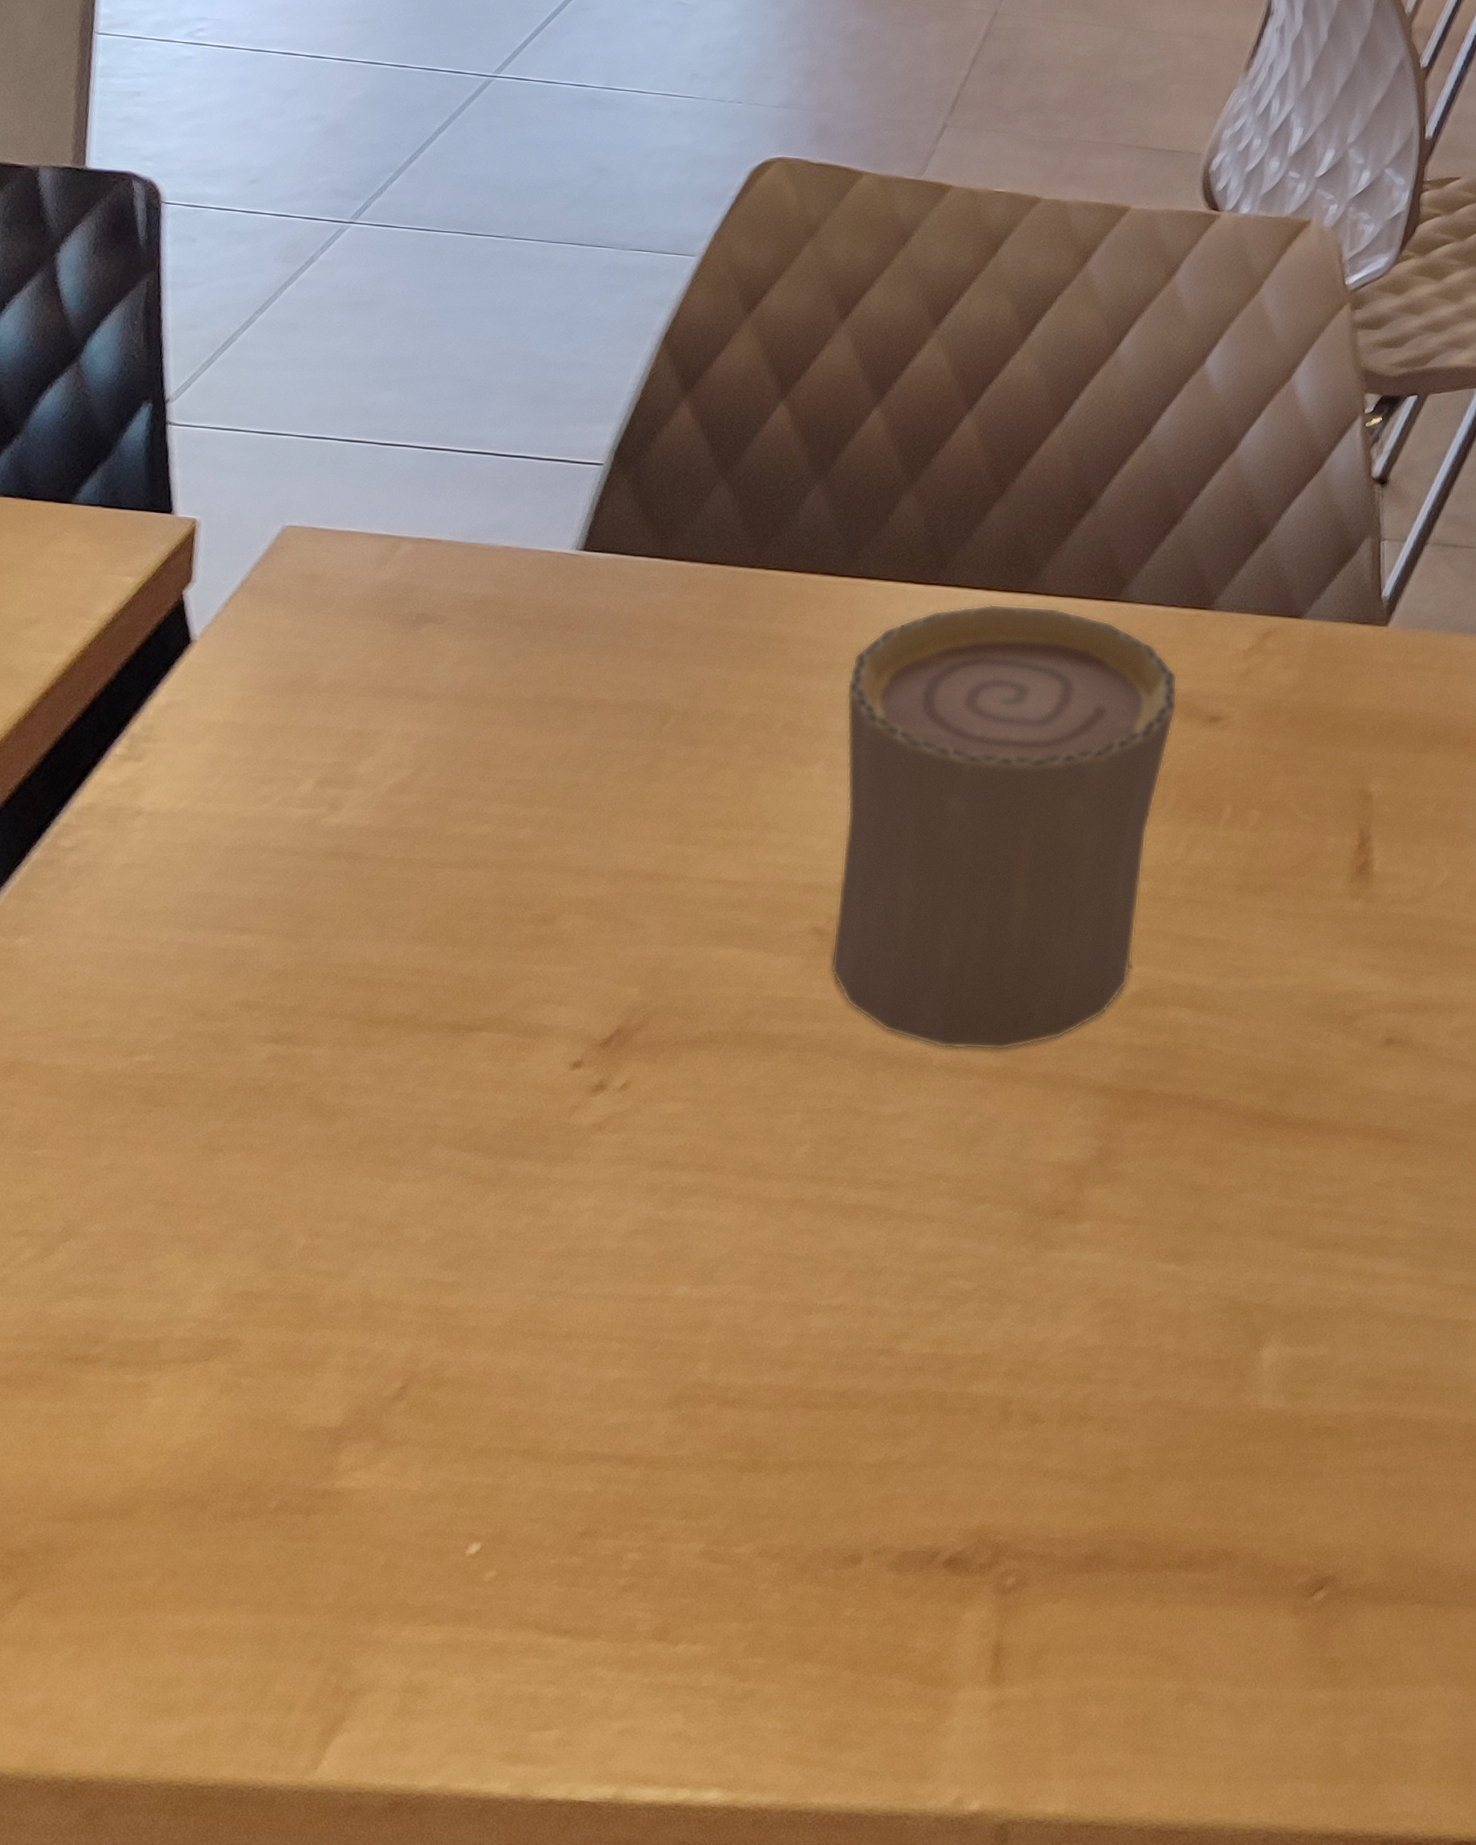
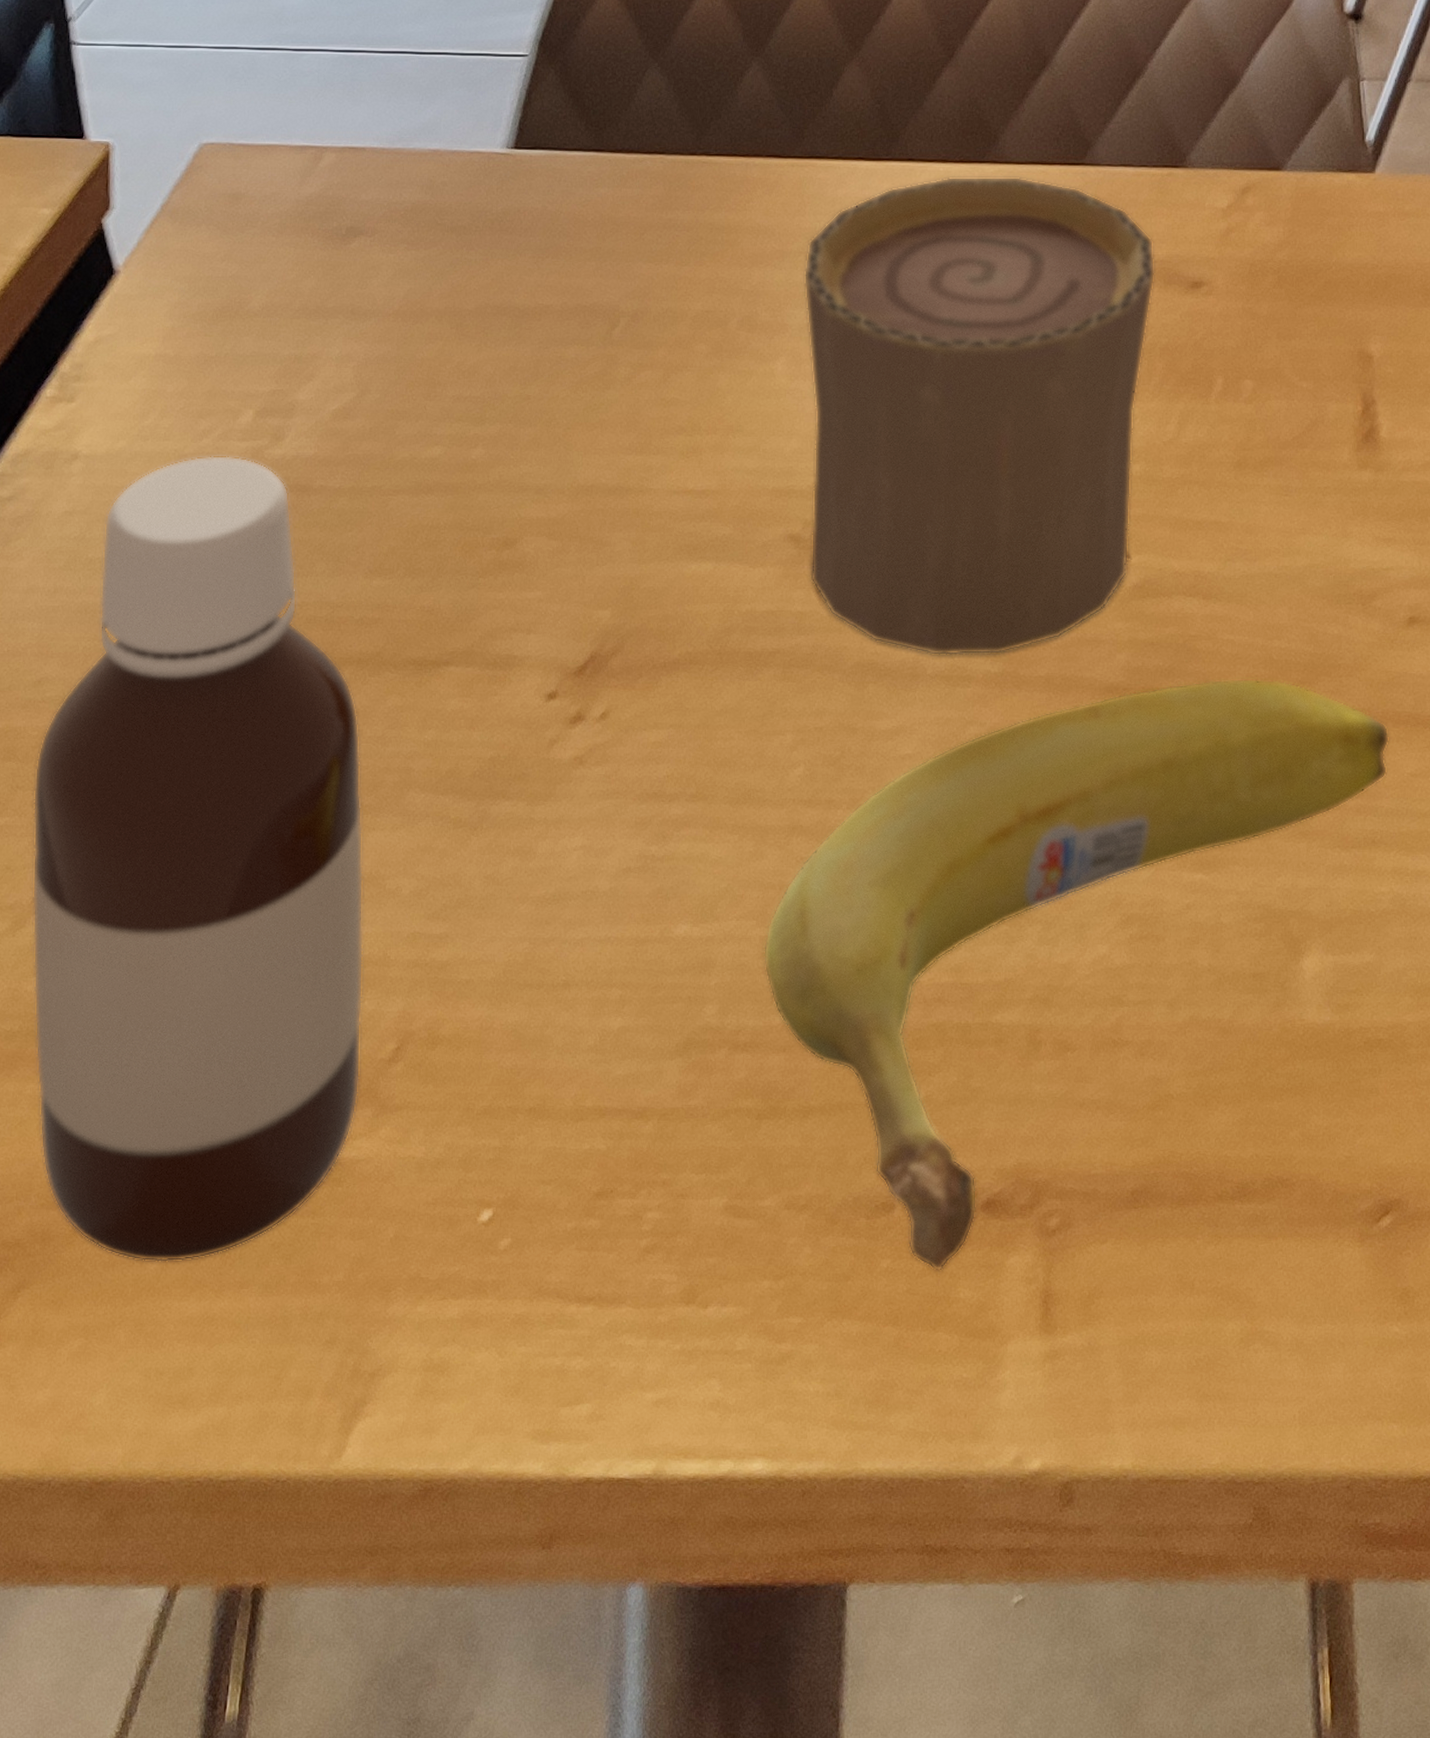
bottle: none [51,819,391,1578] -> present [32,455,364,1262]
fruit: none [757,1085,1360,1622] -> present [763,678,1390,1271]

